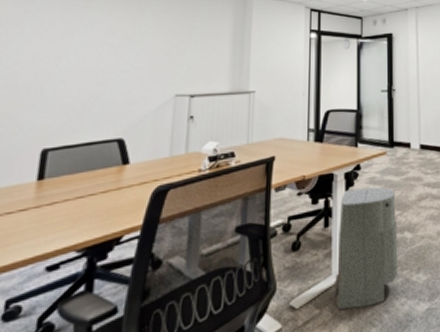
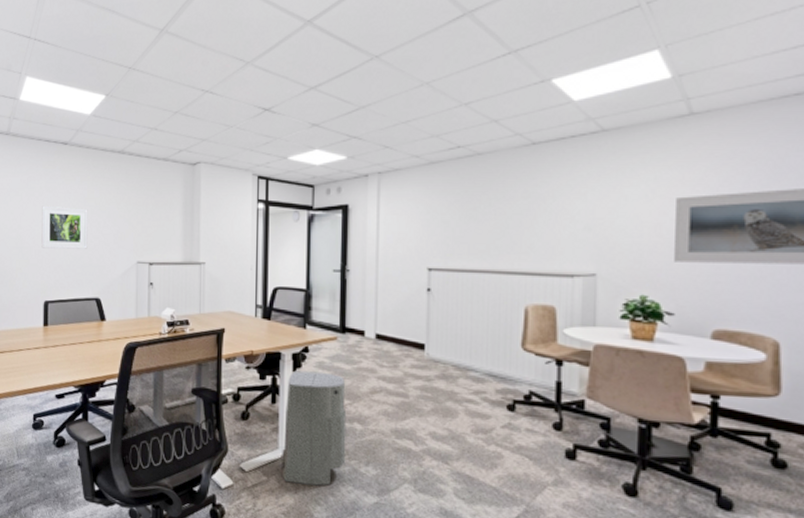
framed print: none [45,38,116,87] -> present [41,205,88,249]

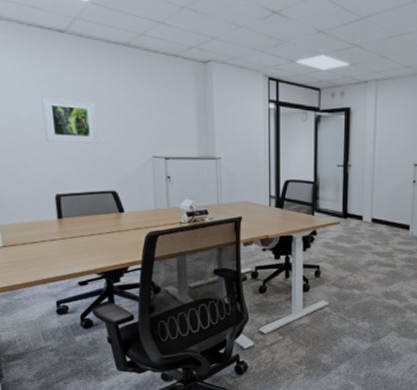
air purifier: present [279,370,347,486] -> none [293,250,348,339]

